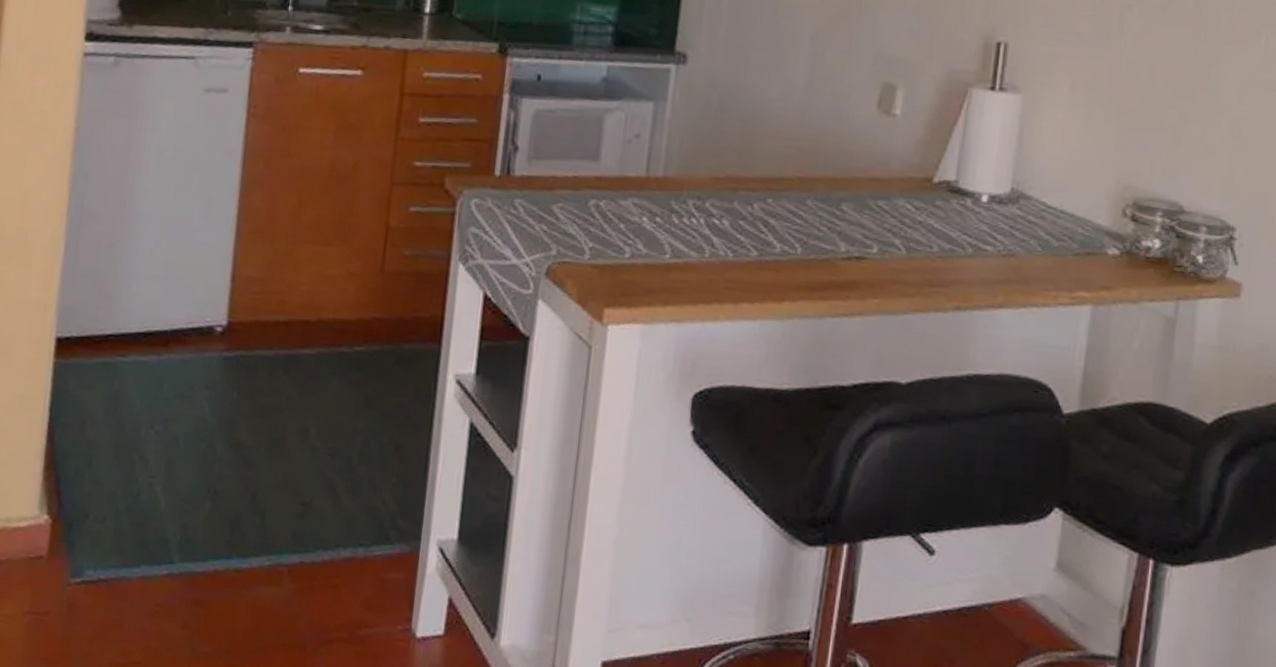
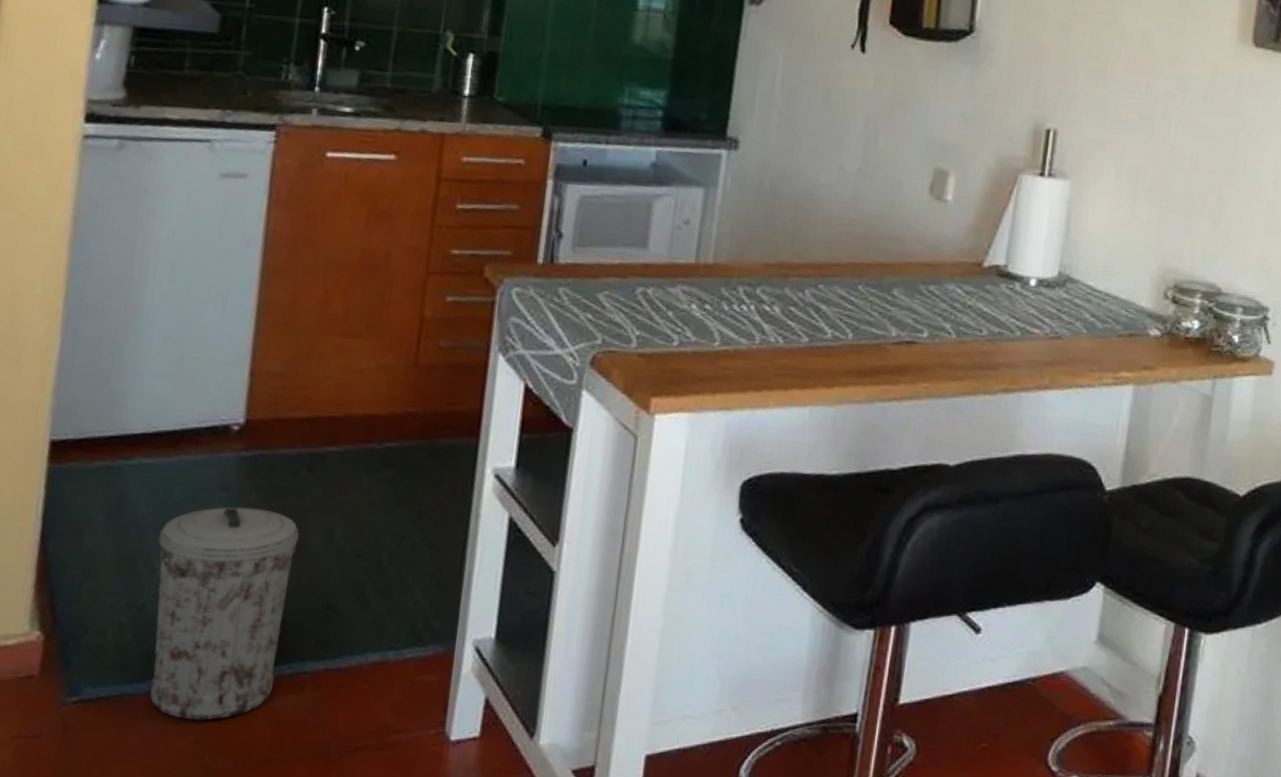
trash can: none [143,403,277,606] -> present [149,506,300,721]

